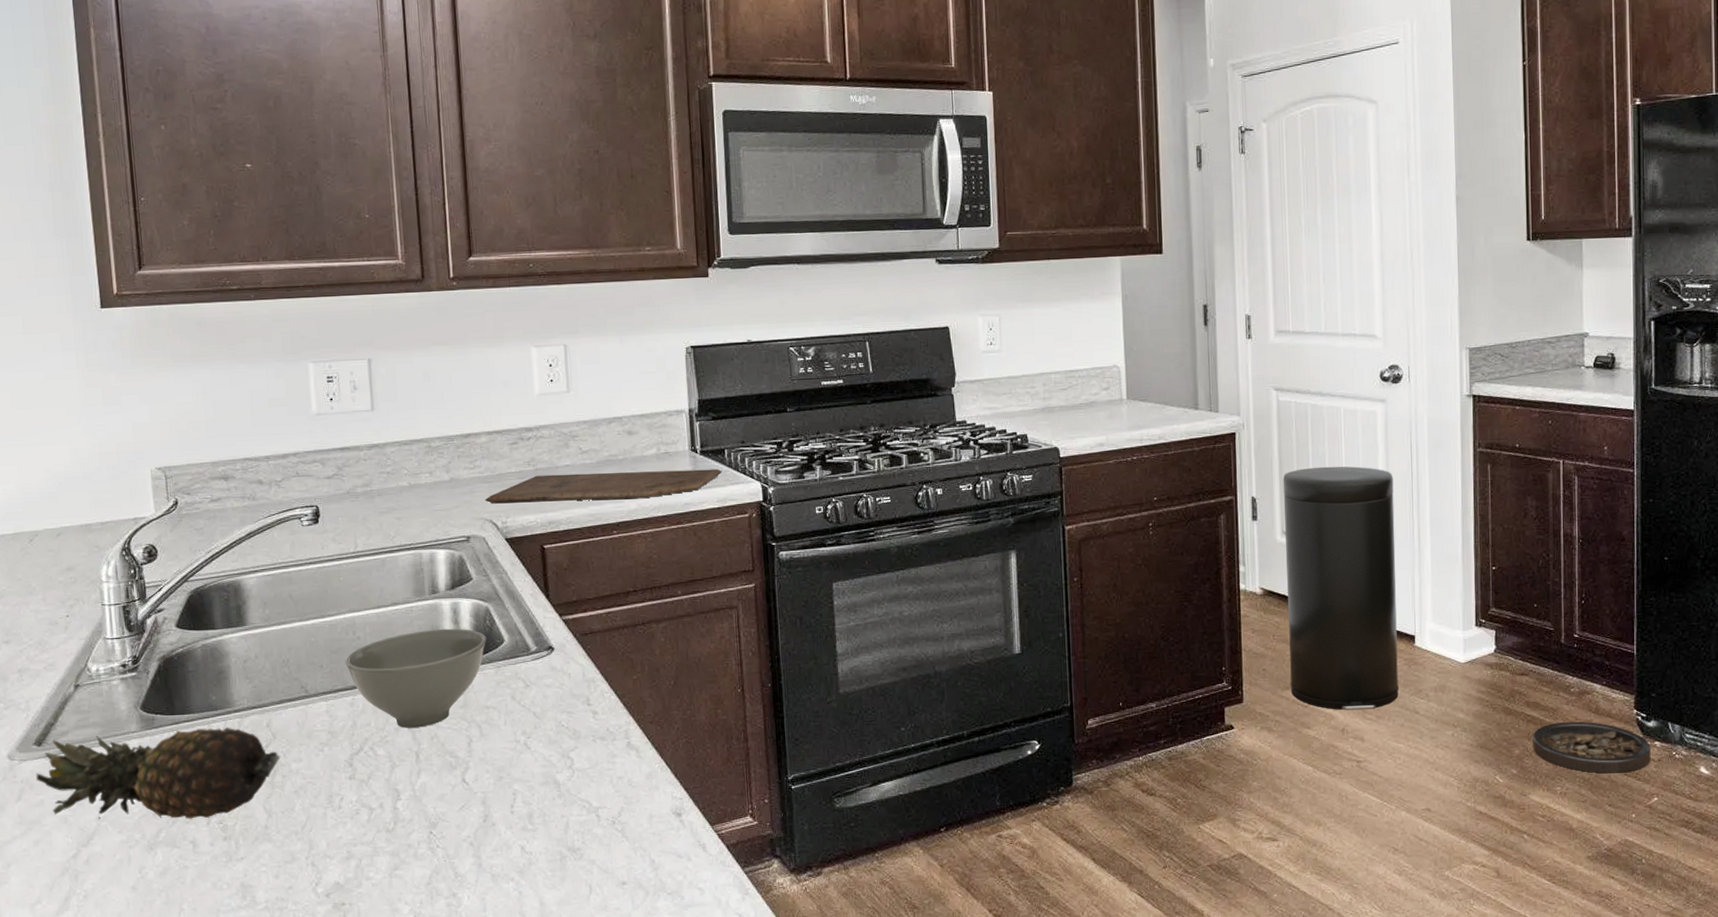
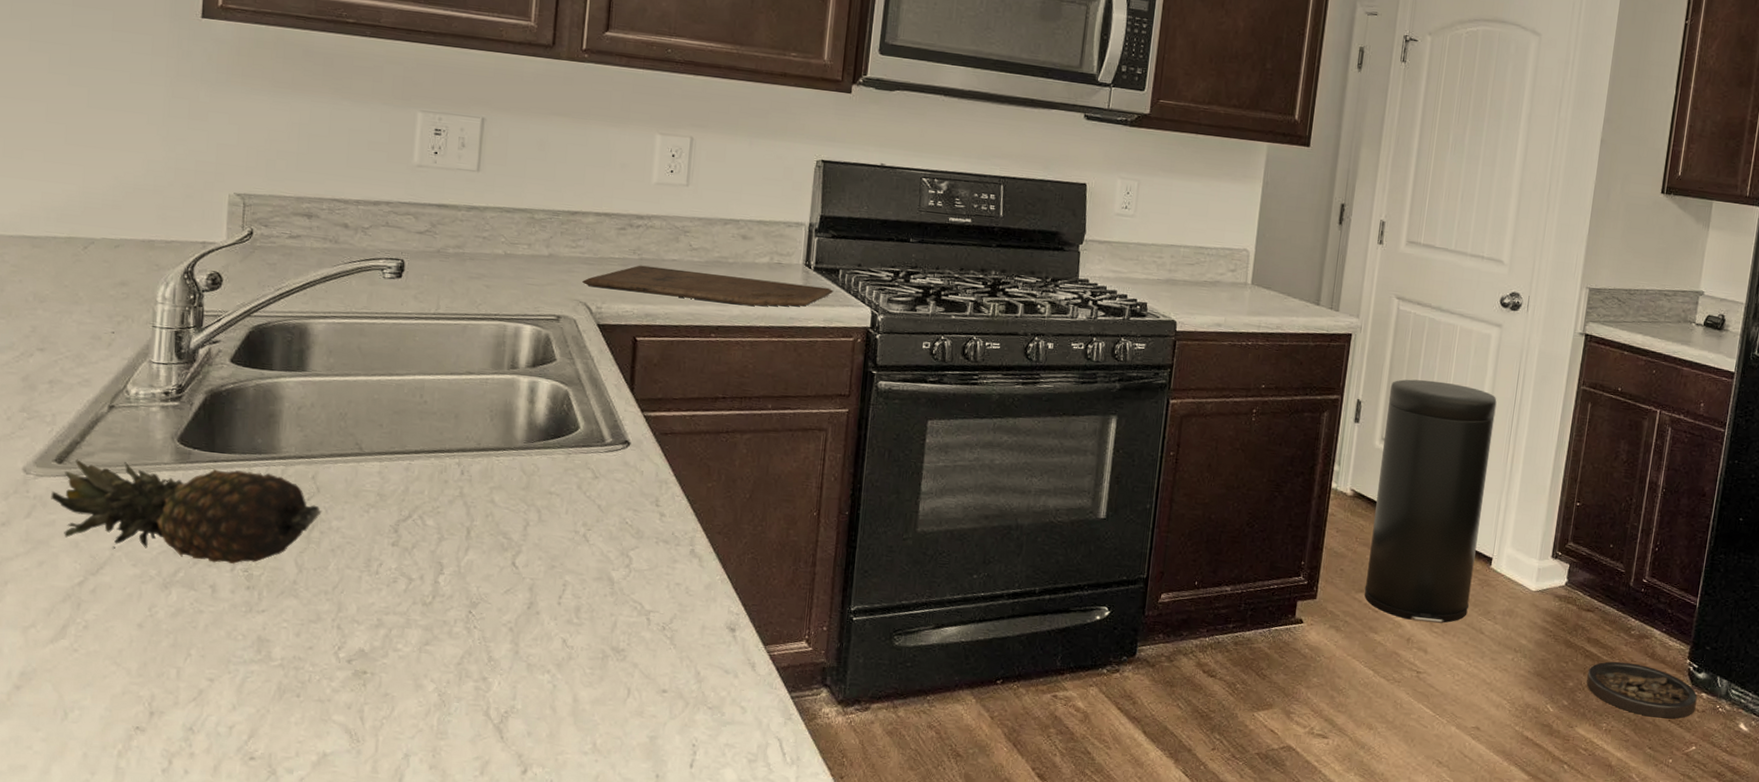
bowl: present [345,628,487,728] -> none [407,404,561,504]

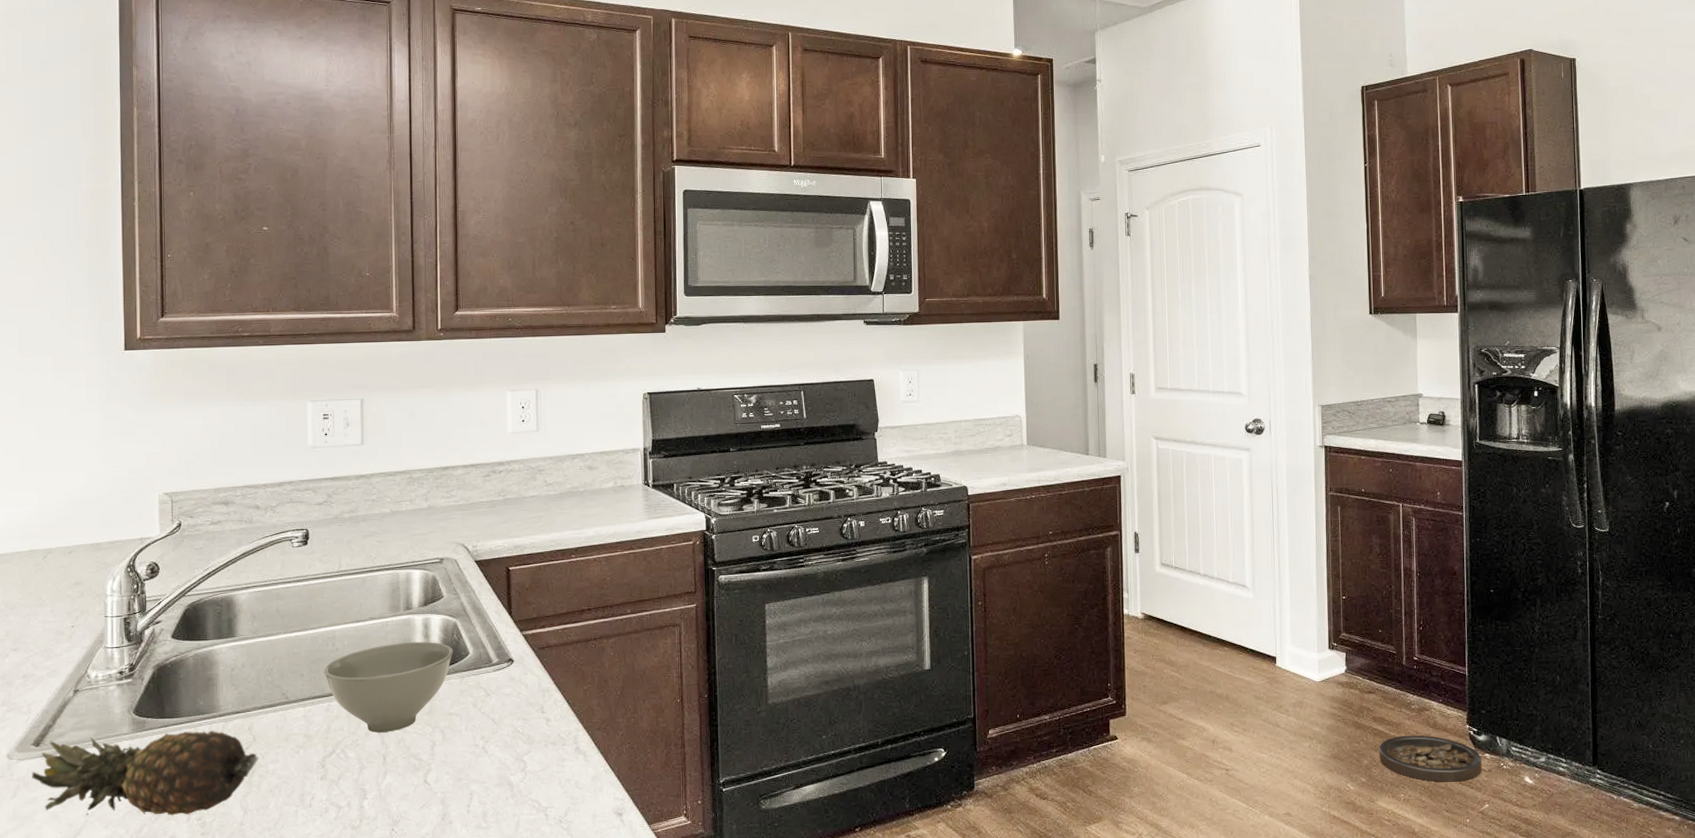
bowl: none [407,404,561,504] -> present [324,641,453,733]
cutting board: present [582,265,833,307] -> none [459,501,671,529]
pedal bin: present [1364,379,1497,624] -> none [1161,506,1263,724]

